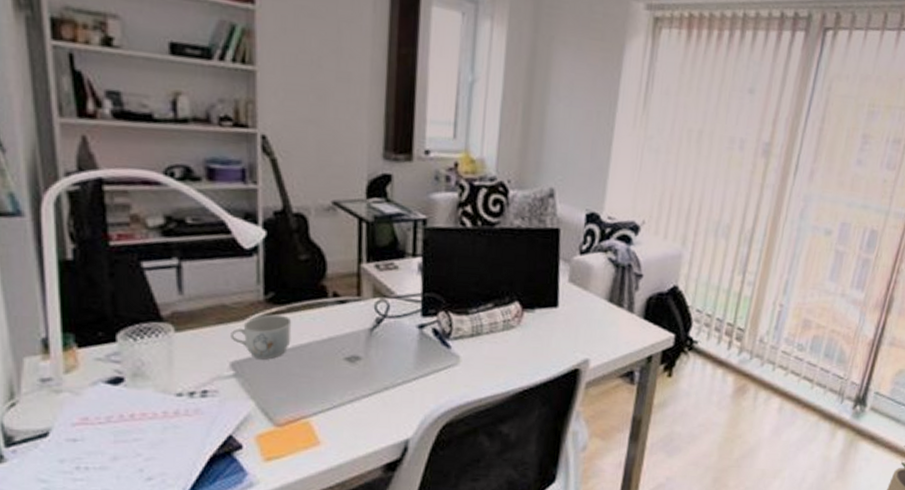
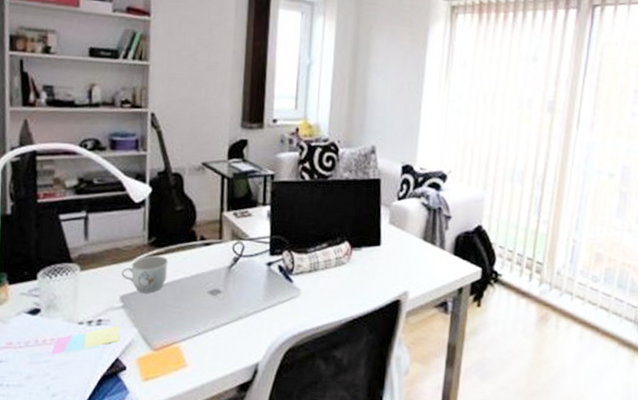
sticky notes: none [140,397,232,433] -> present [50,325,120,356]

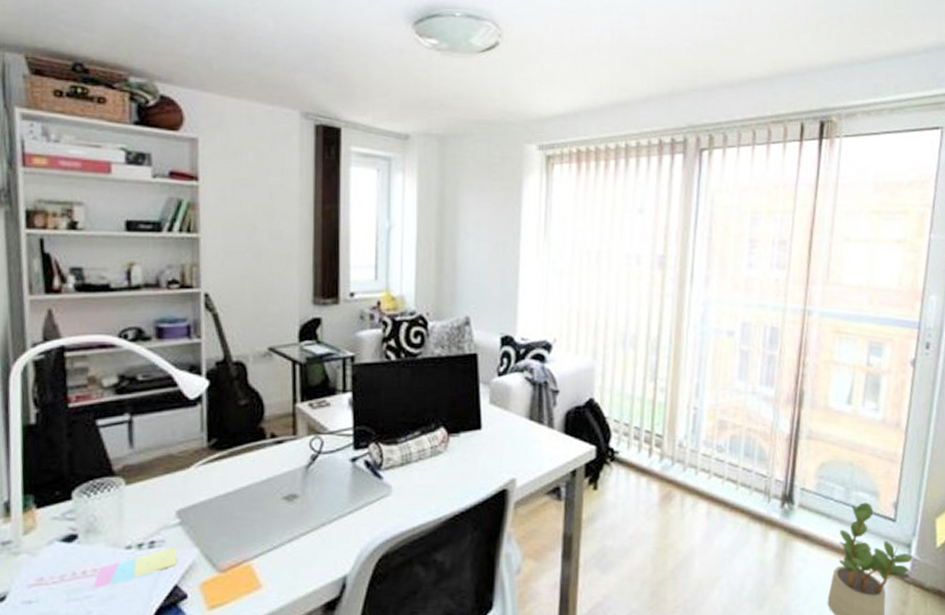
mug: present [121,255,169,293] -> none [176,460,233,505]

